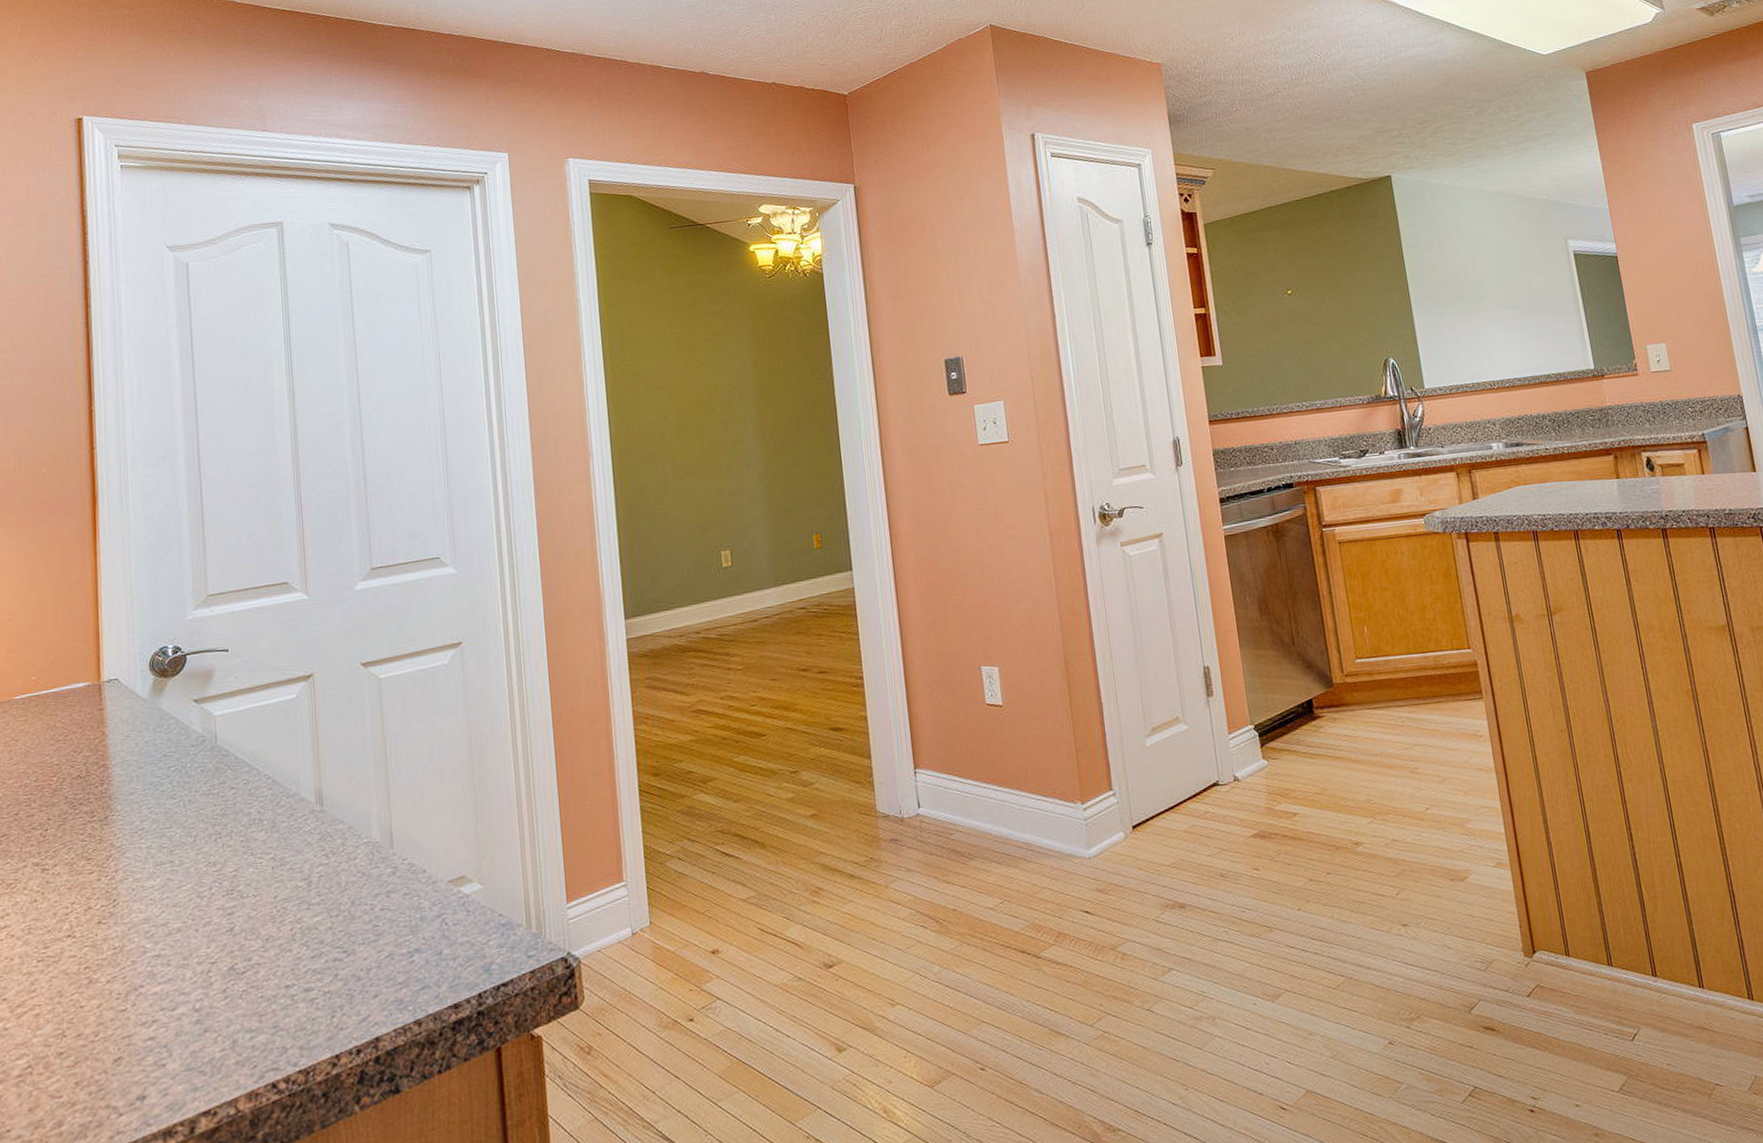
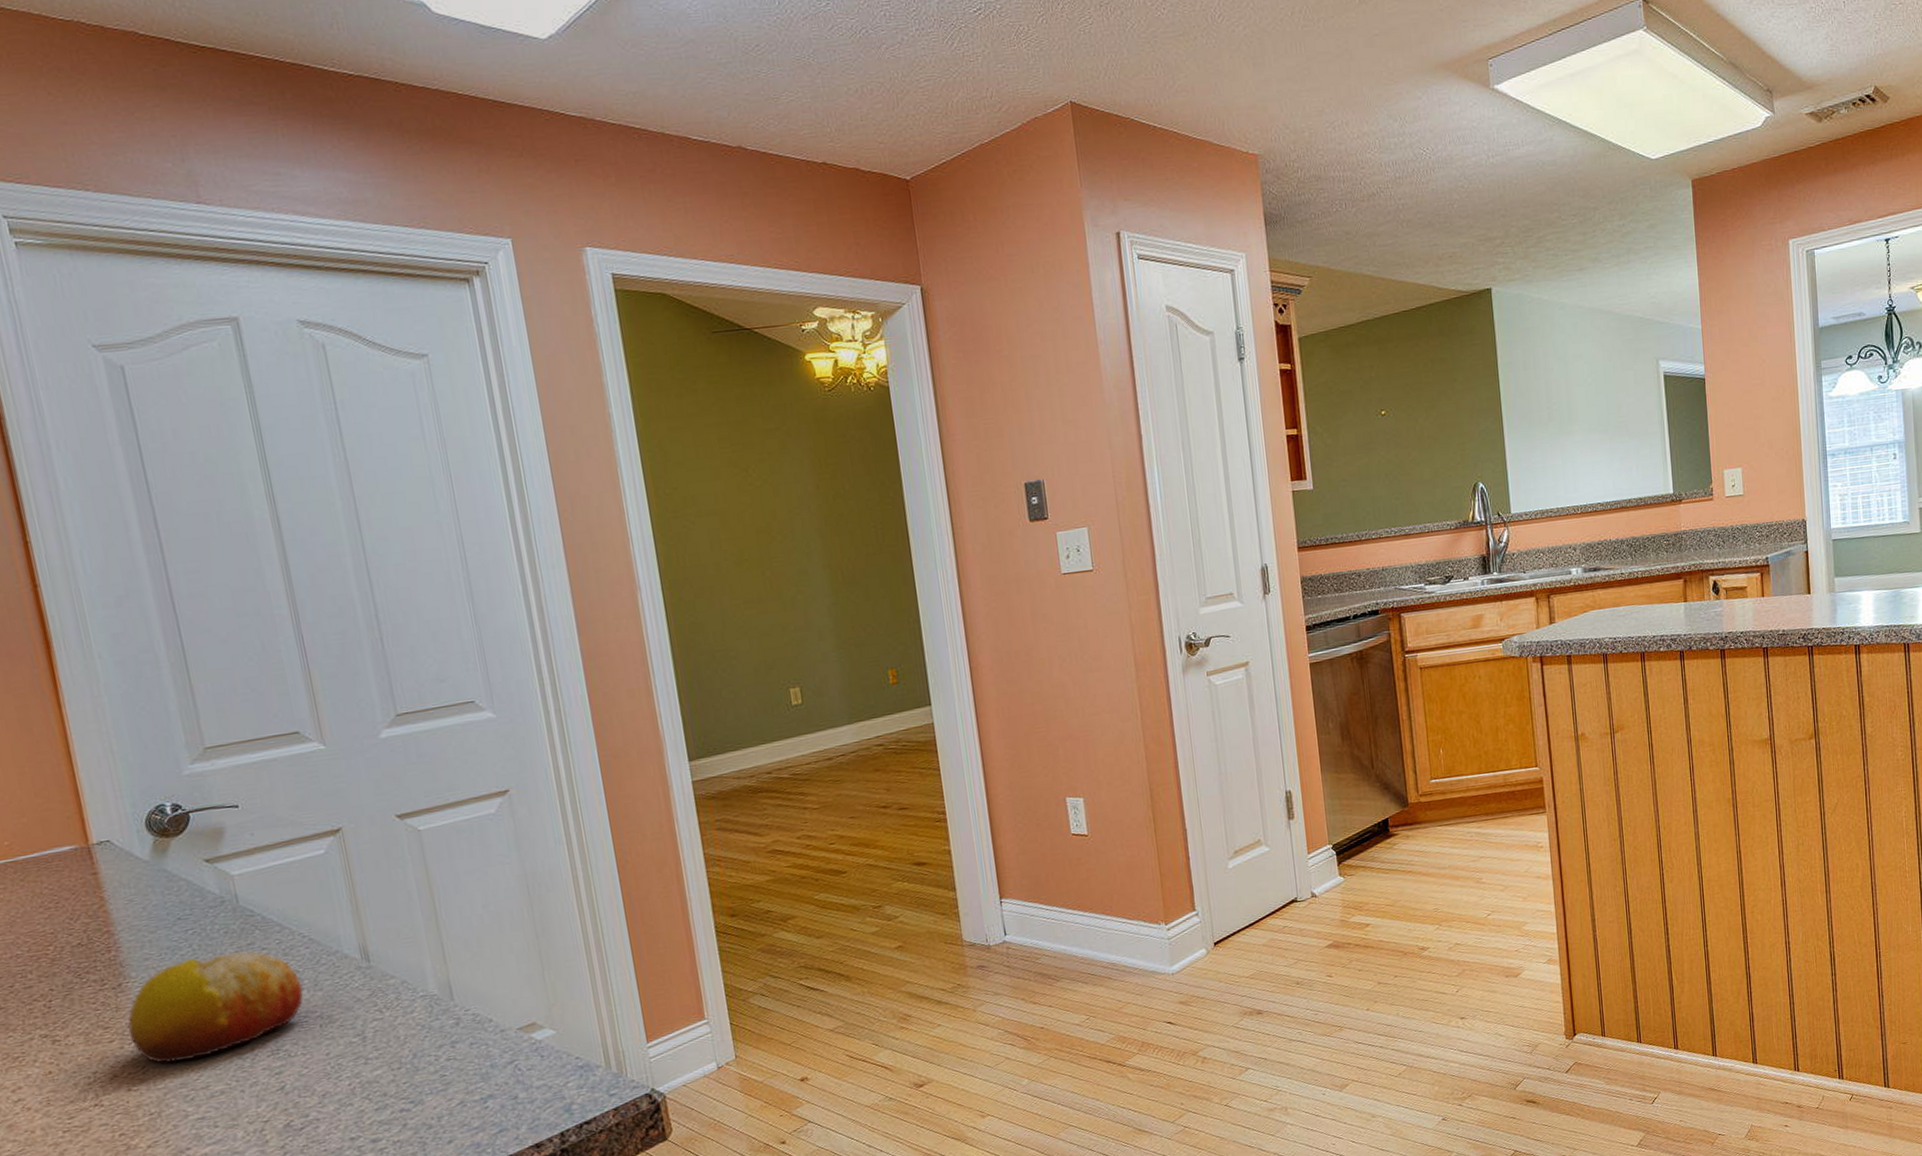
fruit: none [107,790,263,898] -> present [128,951,304,1063]

